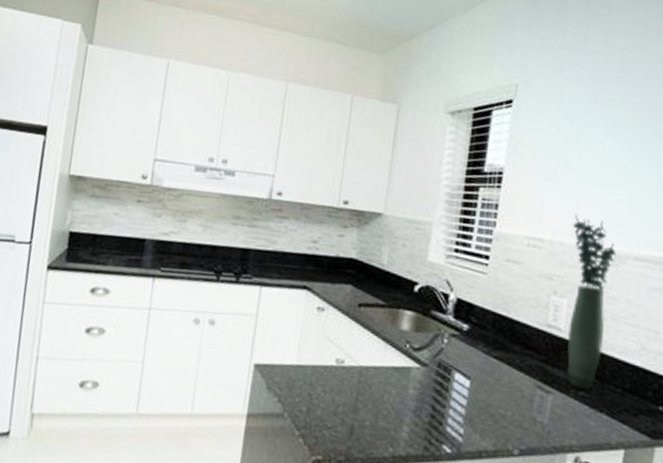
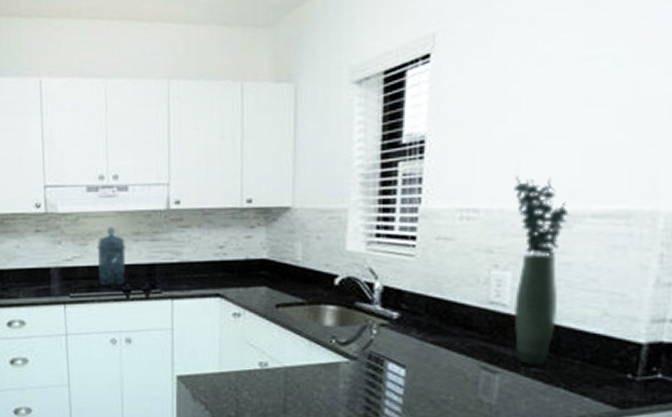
canister: none [191,207,225,266] -> present [97,226,127,286]

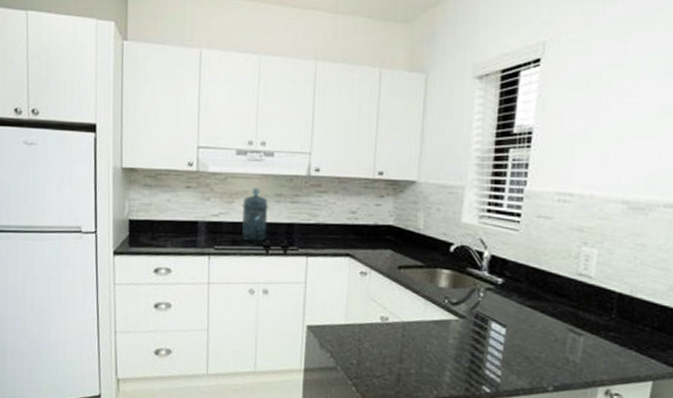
vase: present [513,176,569,366] -> none [597,168,646,331]

